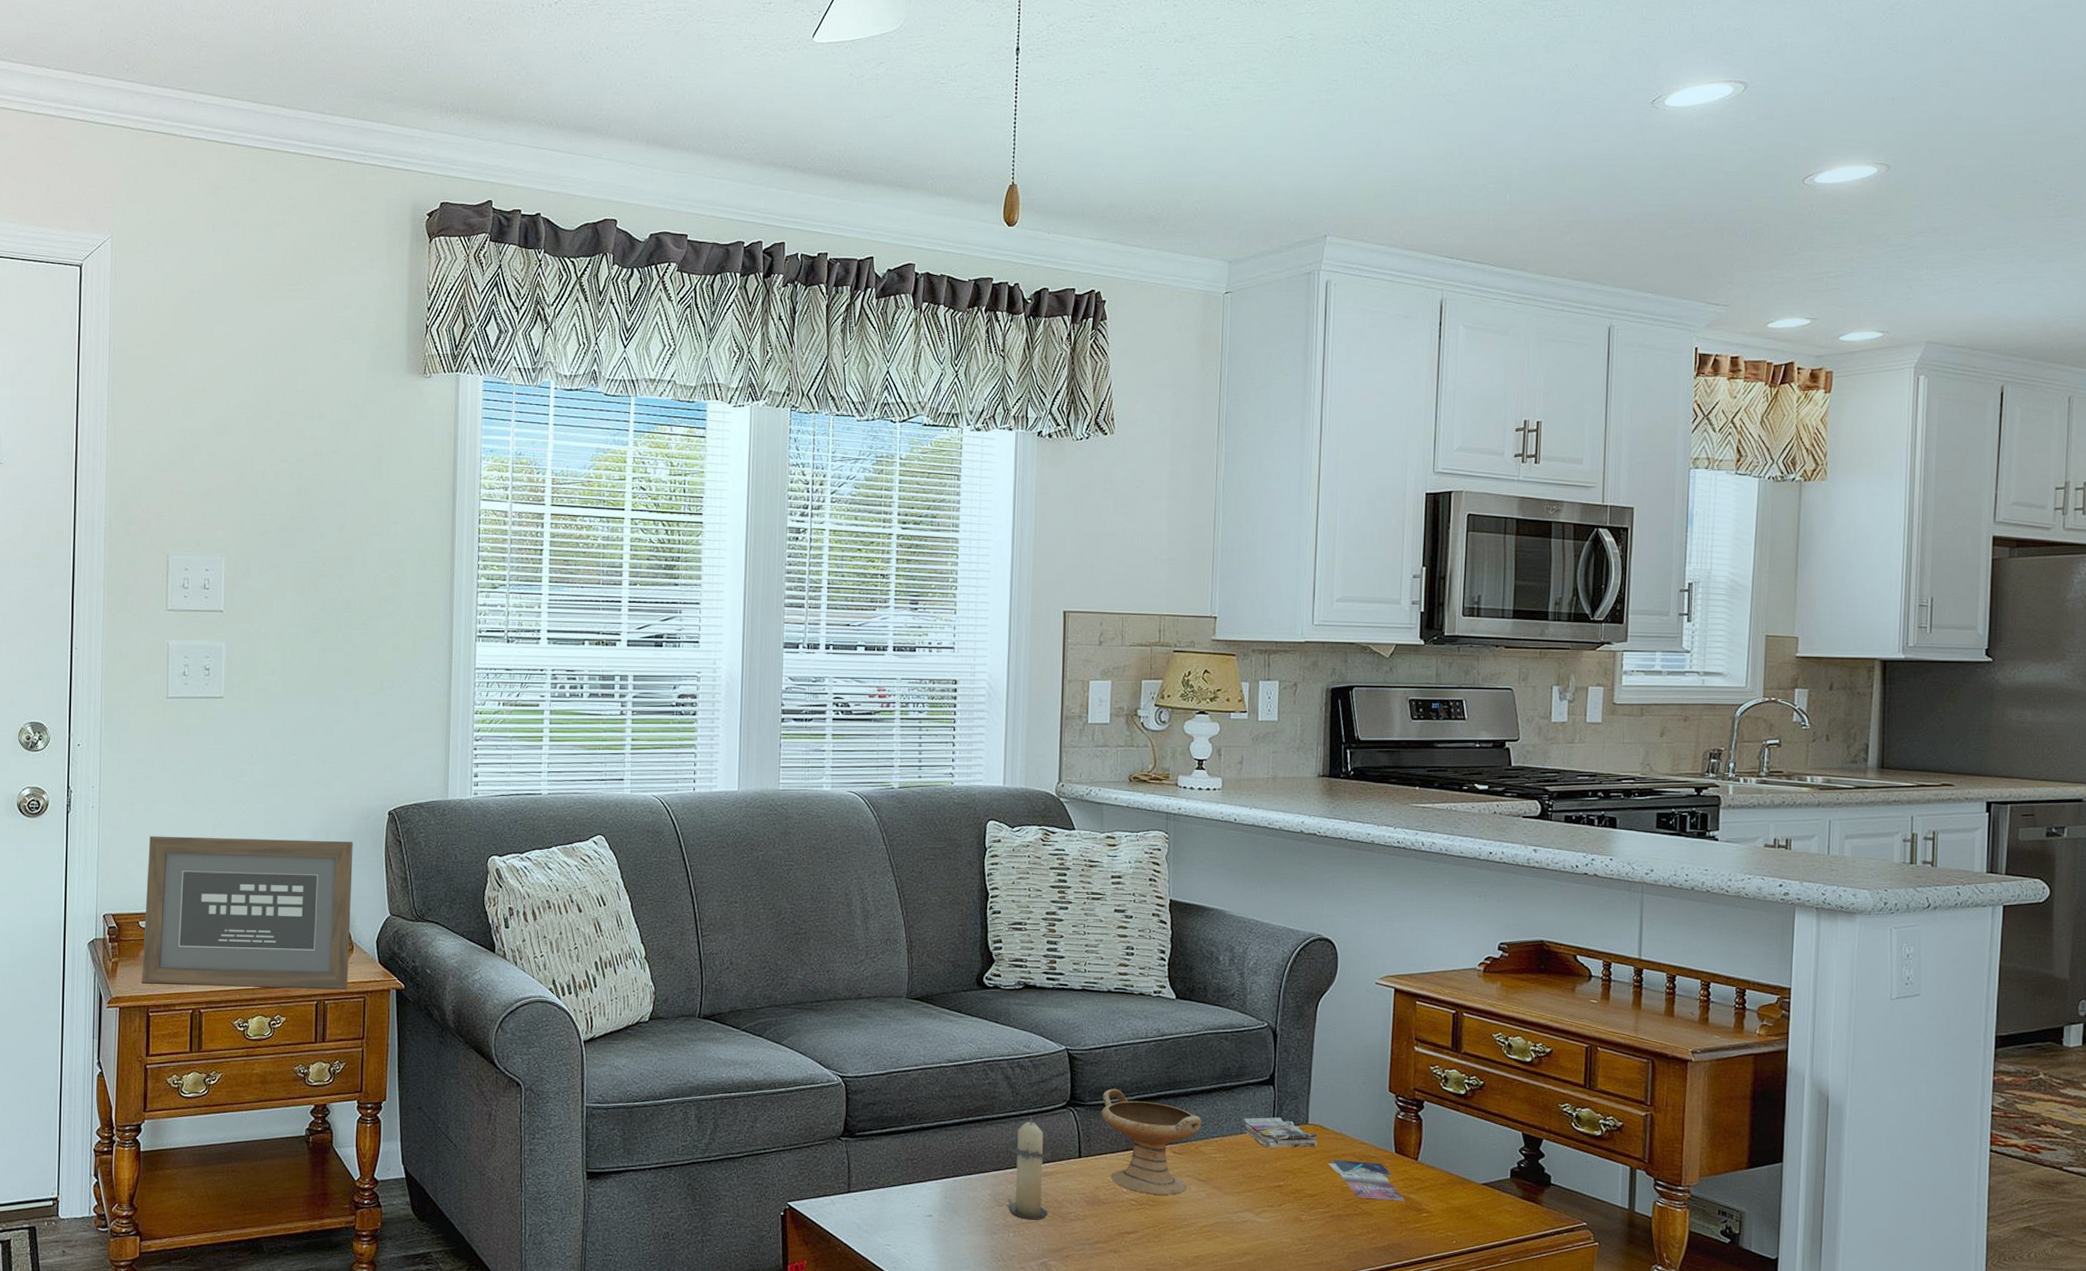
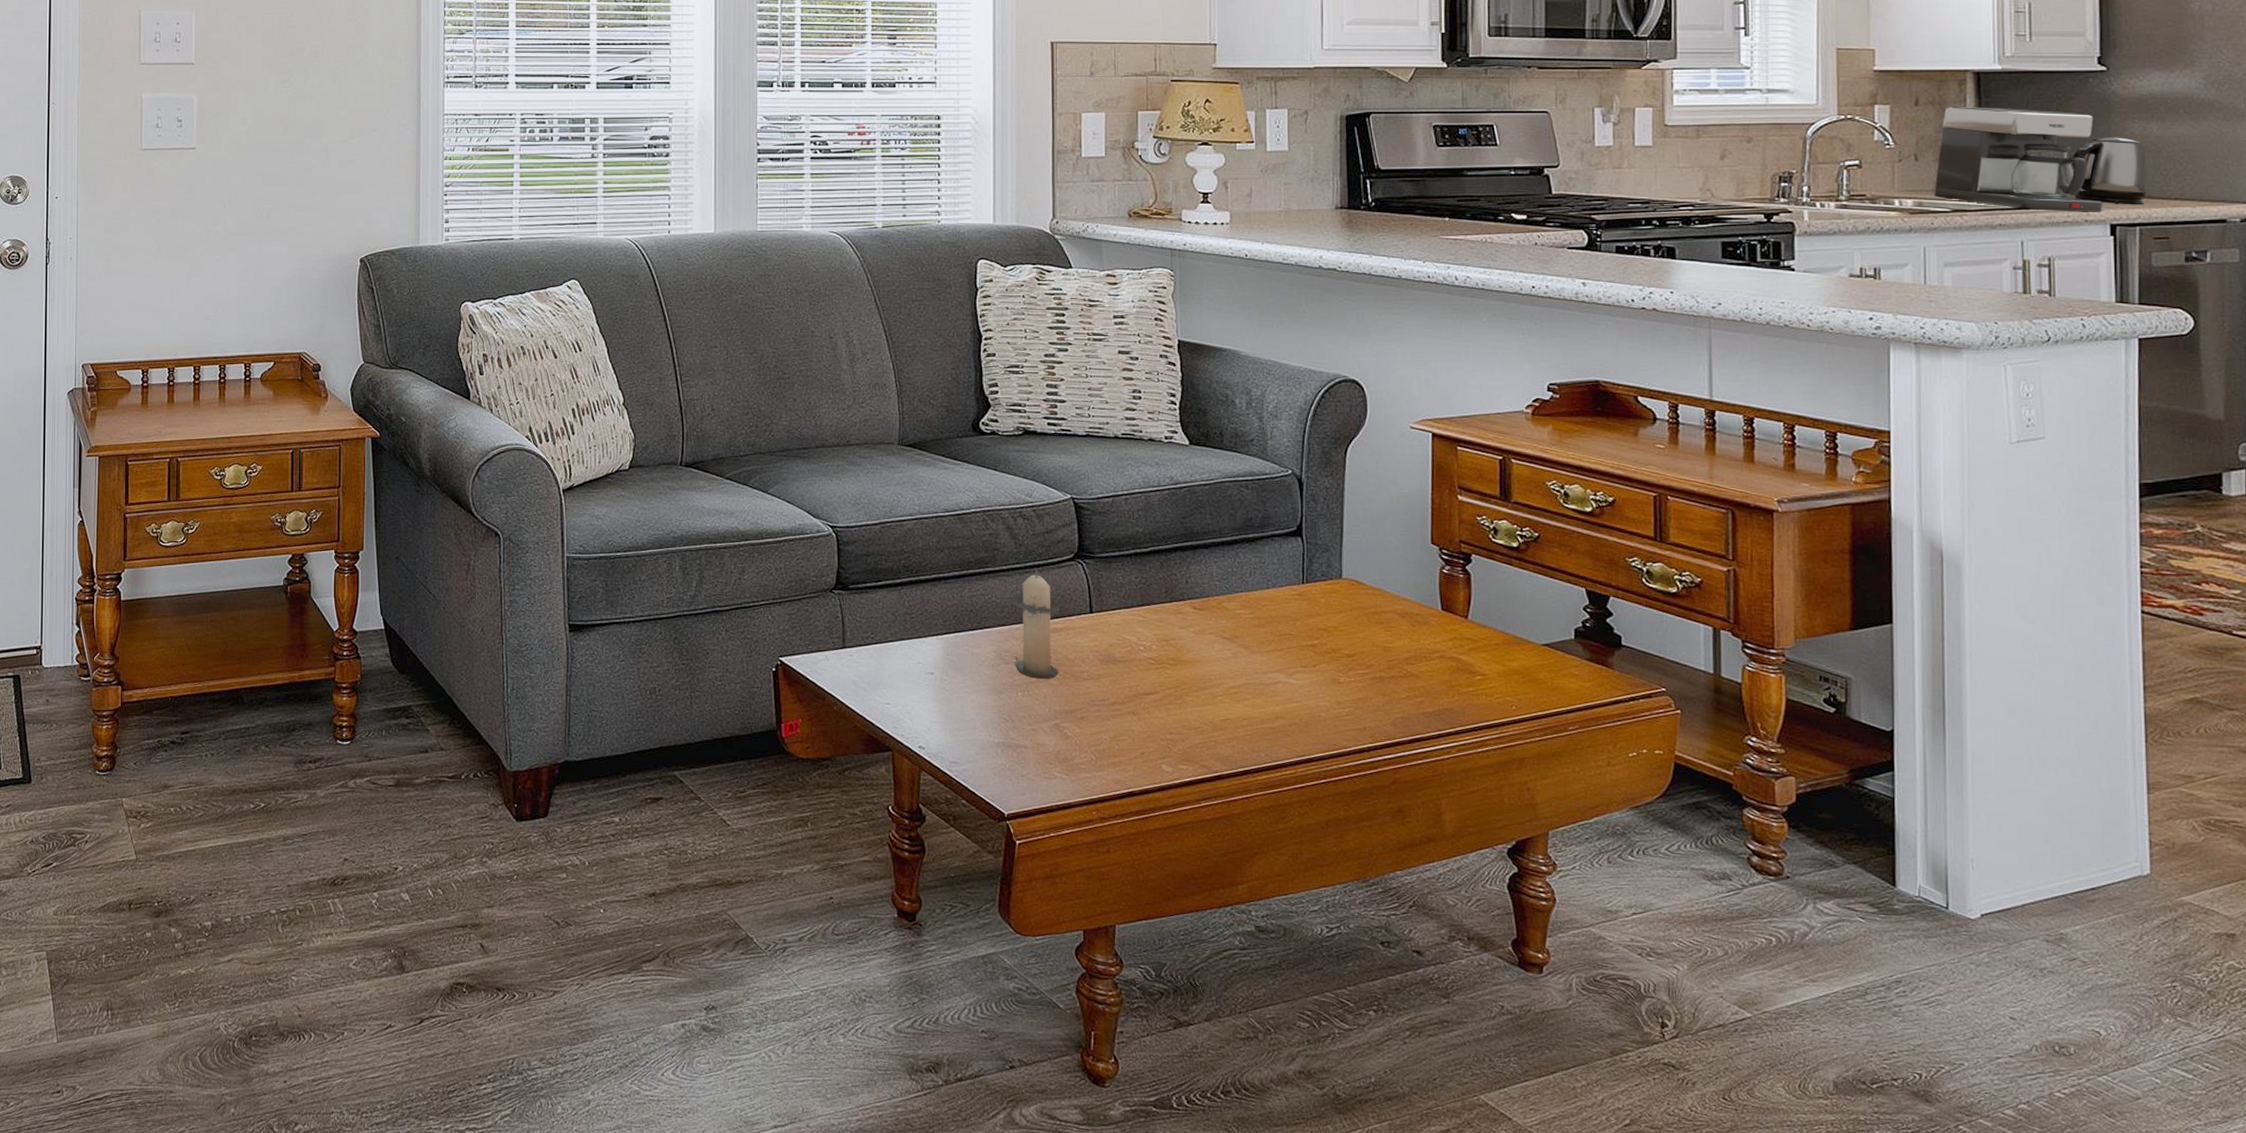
picture frame: present [142,836,353,990] -> none [120,286,326,438]
decorative bowl: present [1101,1088,1201,1195] -> none [1112,540,1223,654]
magazine: present [1242,1117,1406,1201] -> none [1268,571,1456,662]
coffee maker: none [1841,691,1982,791] -> present [1934,106,2103,212]
kettle: none [1958,722,2021,785] -> present [2071,137,2147,205]

